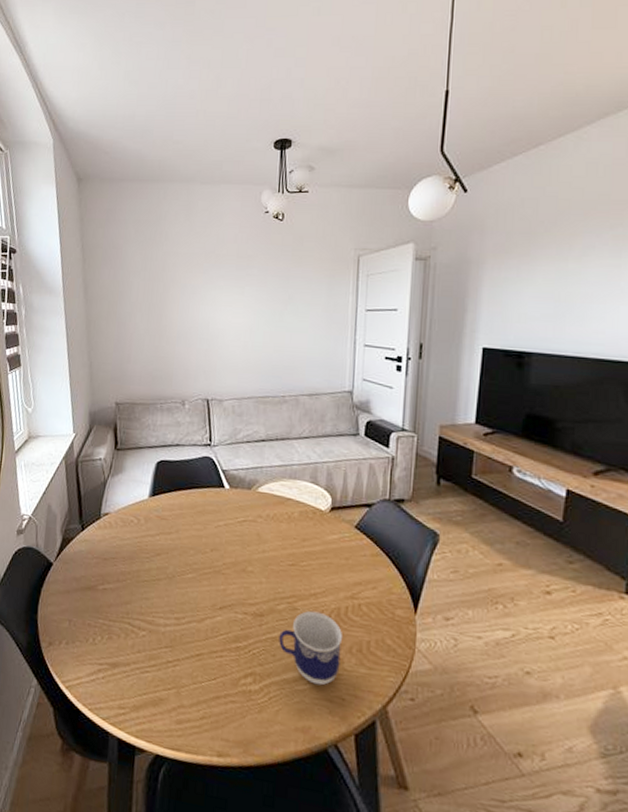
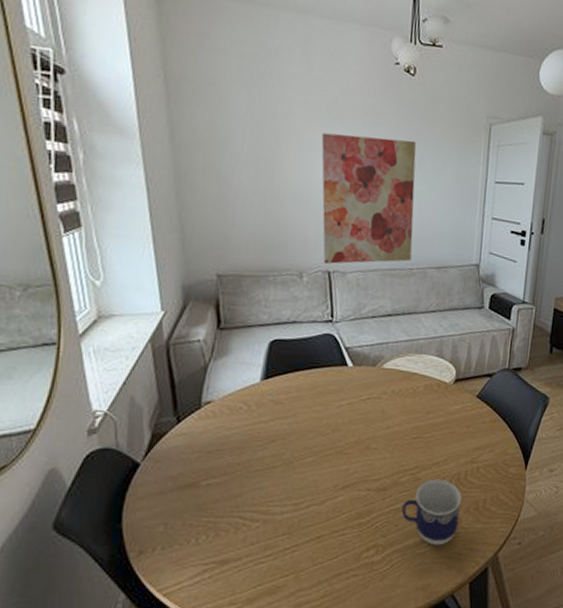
wall art: none [201,277,286,393] -> present [321,132,416,264]

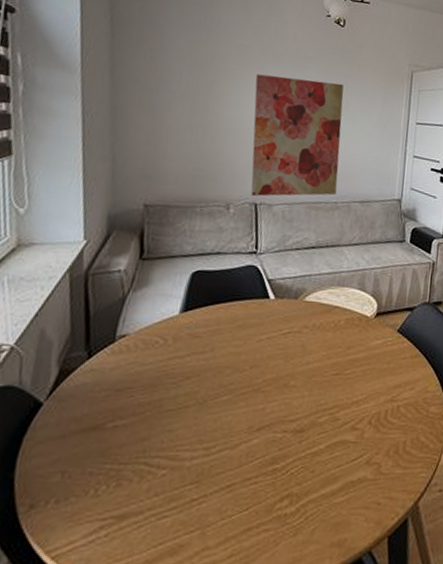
cup: present [401,479,462,546] -> none [318,419,382,494]

